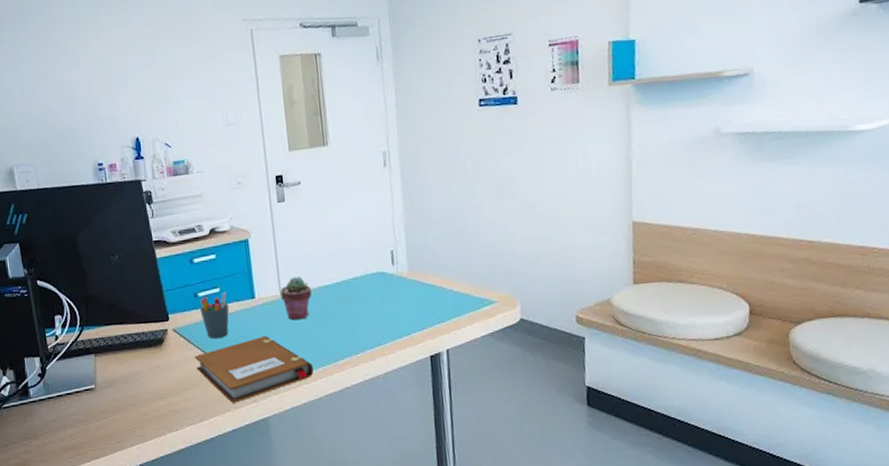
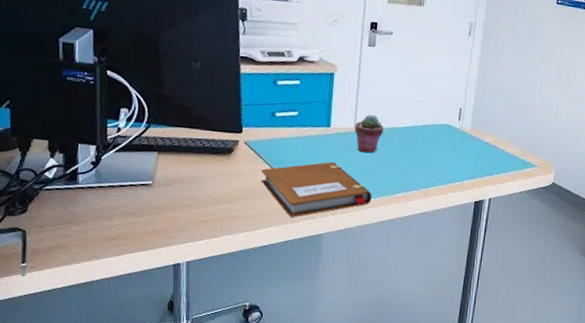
pen holder: present [200,292,230,339] -> none [275,116,304,158]

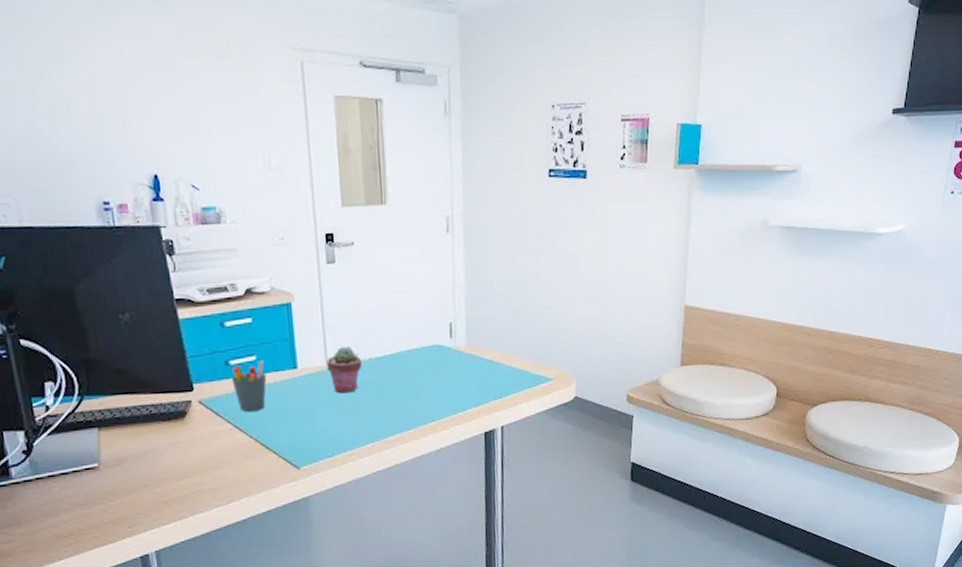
notebook: present [261,162,372,217] -> none [224,410,361,482]
pen holder: none [275,116,304,158] -> present [231,360,267,413]

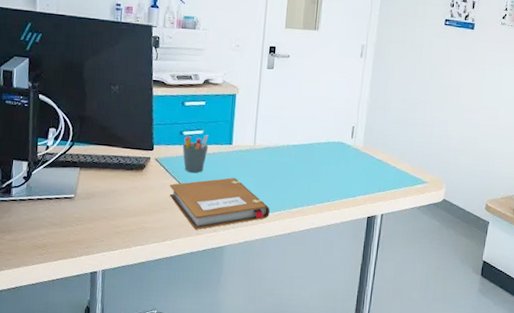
notebook: none [224,410,361,482] -> present [169,178,270,230]
potted succulent: present [326,346,362,394] -> none [254,133,281,170]

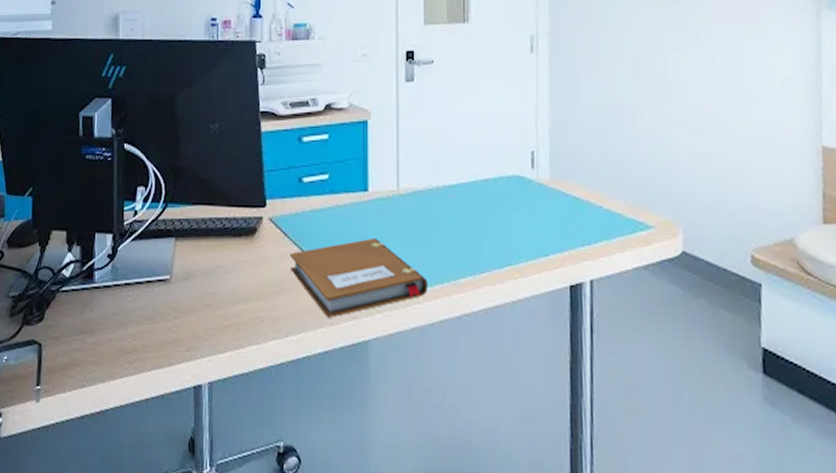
pen holder: present [182,135,209,174] -> none [303,180,337,236]

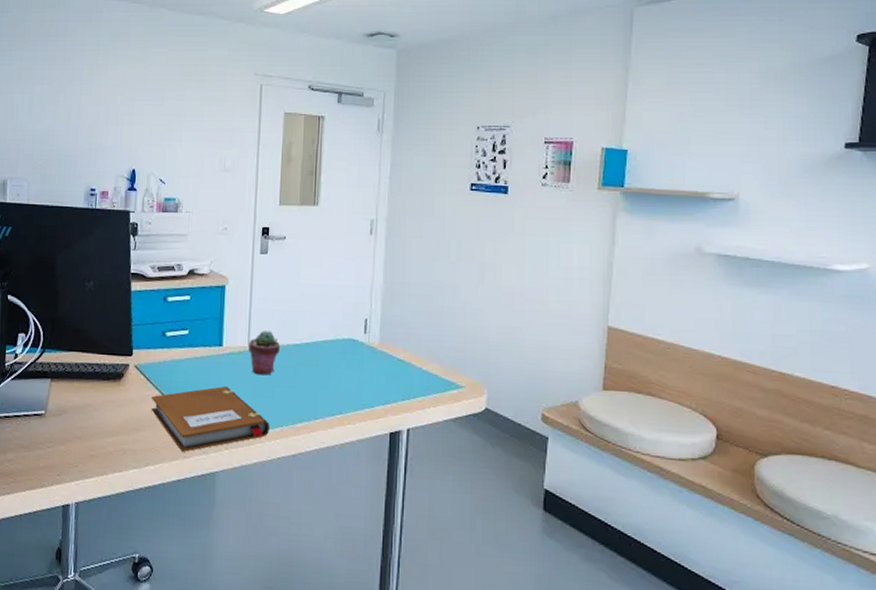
potted succulent: none [398,171,434,223] -> present [248,331,280,375]

